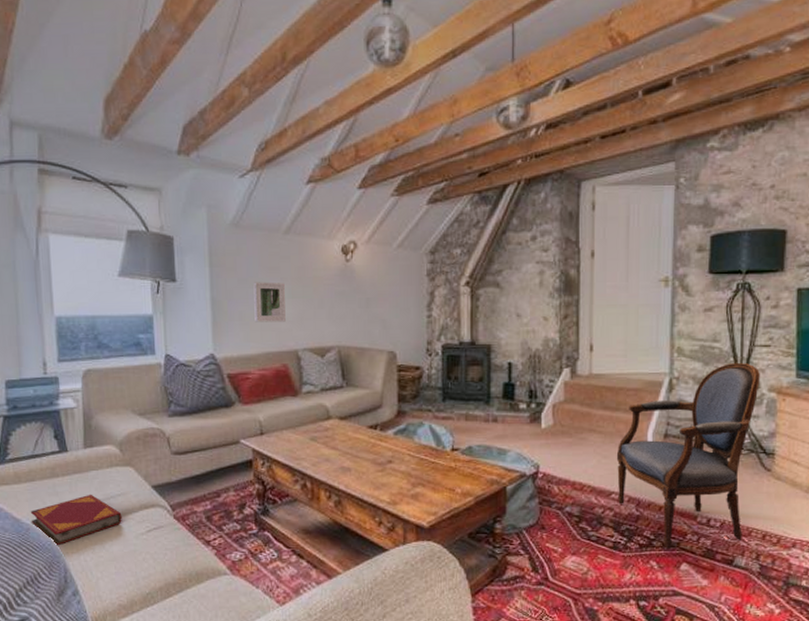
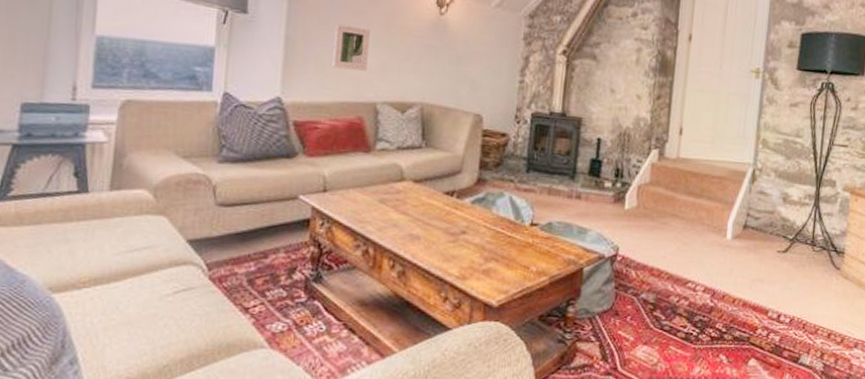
hardback book: present [30,494,122,546] -> none [28,244,146,304]
armchair: present [616,362,760,549] -> none [694,159,837,343]

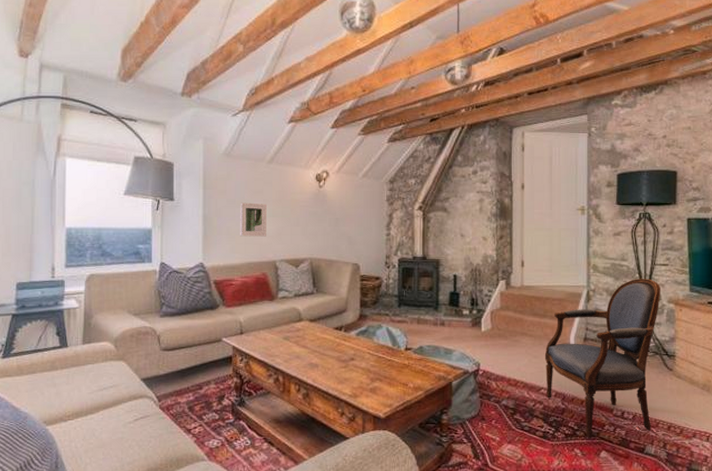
armchair: none [694,159,837,343] -> present [544,278,661,438]

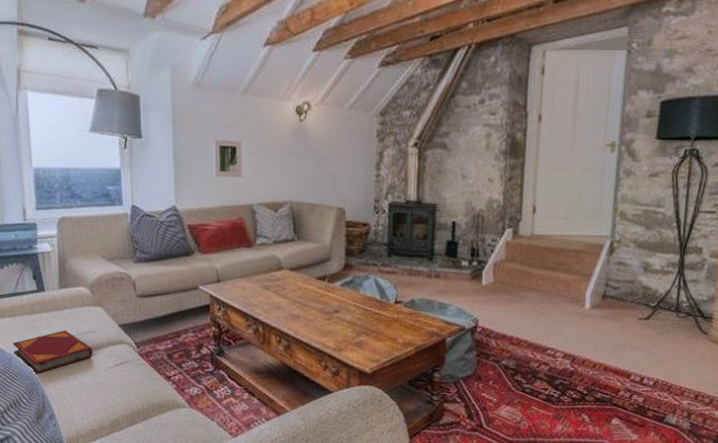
hardback book: none [29,385,112,433] -> present [12,330,93,375]
armchair: present [544,278,661,438] -> none [553,227,703,404]

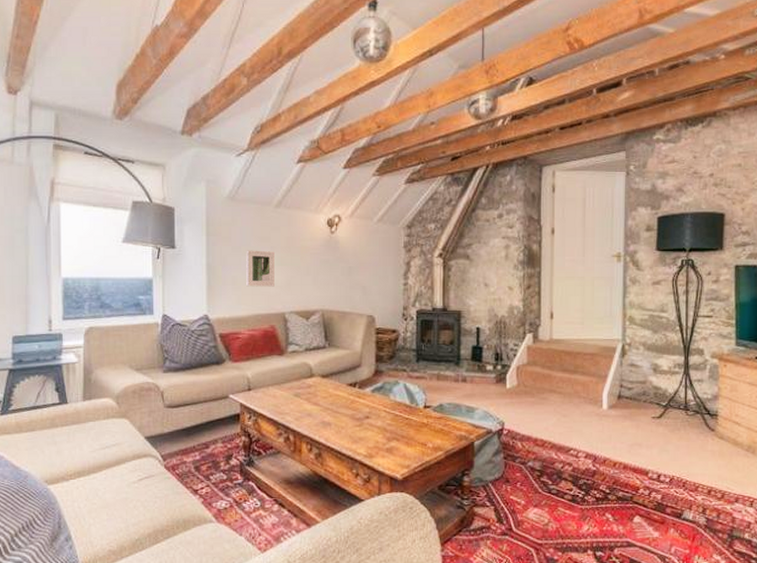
hardback book: present [12,330,93,375] -> none [29,444,116,493]

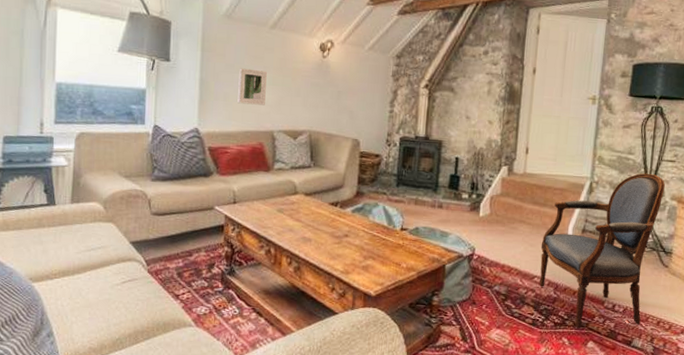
armchair: none [574,331,703,502] -> present [539,173,665,328]

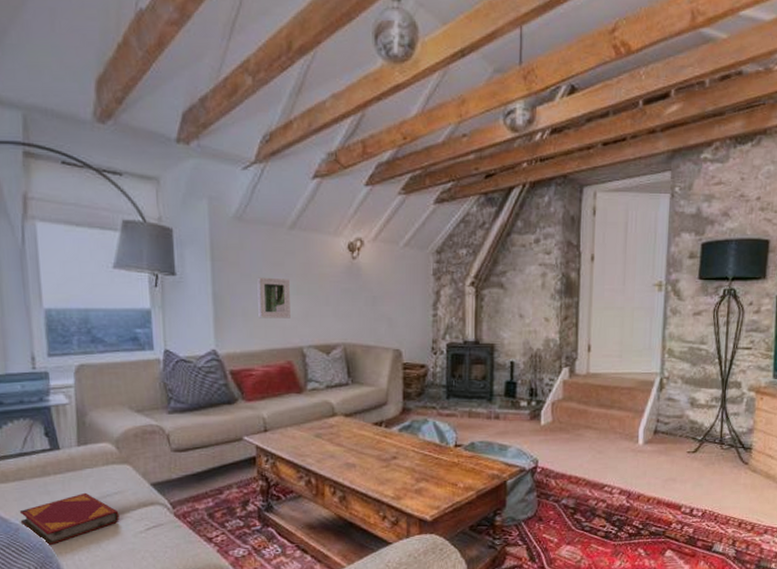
hardback book: none [14,245,100,290] -> present [19,492,119,546]
armchair: present [539,173,665,328] -> none [610,363,742,537]

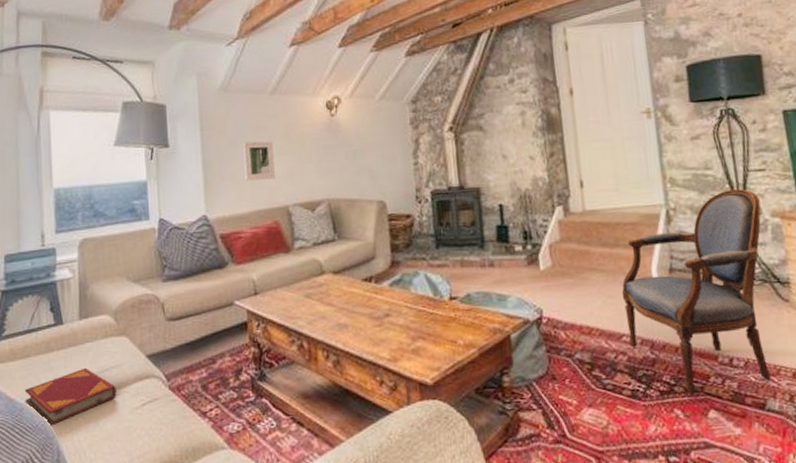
armchair: none [610,363,742,537] -> present [621,188,771,395]

